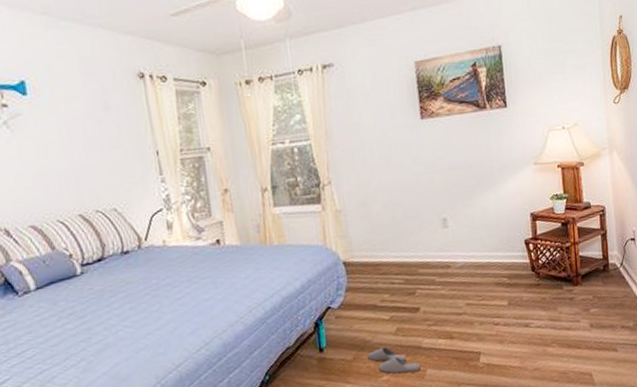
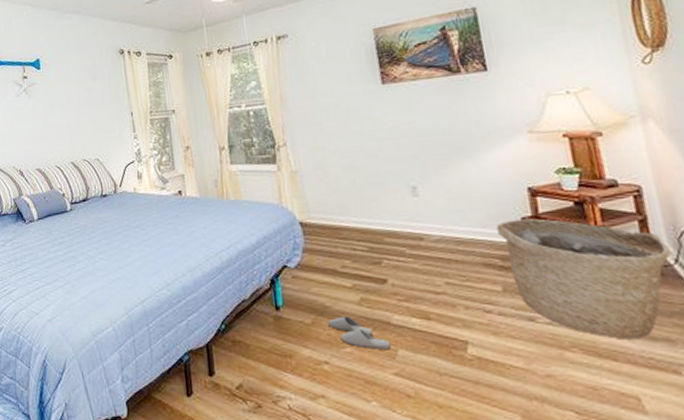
basket: none [506,239,618,332] -> present [496,218,671,340]

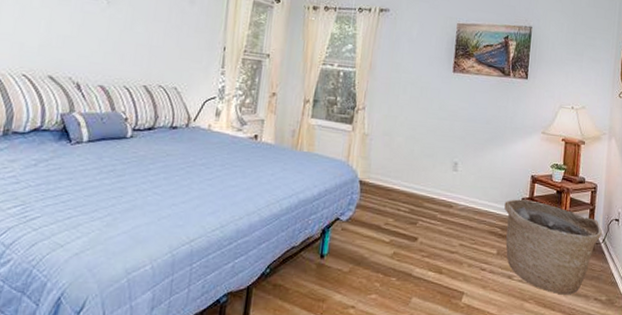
slippers: present [328,316,391,351] -> none [362,267,408,298]

